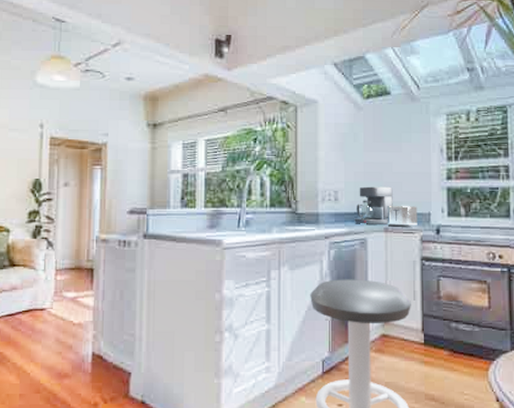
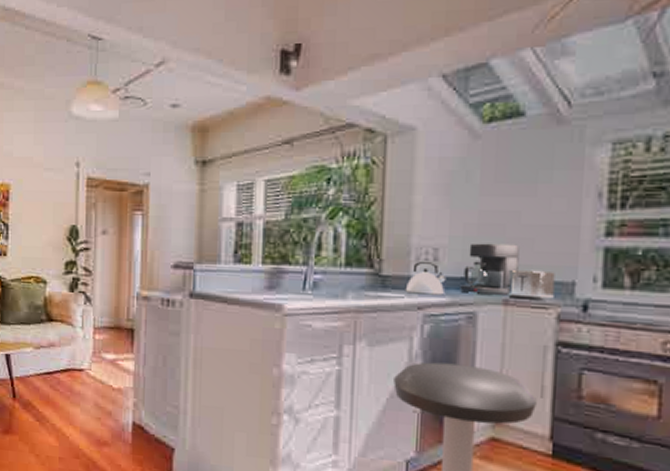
kettle: none [316,201,344,227] -> present [406,260,447,295]

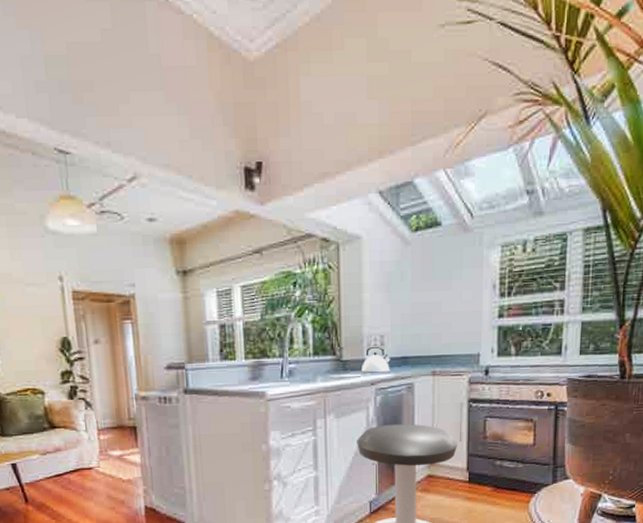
coffee maker: present [460,243,520,295] -> none [401,328,441,369]
toaster: present [506,269,555,302] -> none [434,346,466,371]

